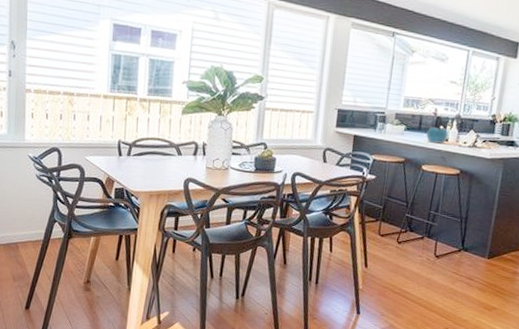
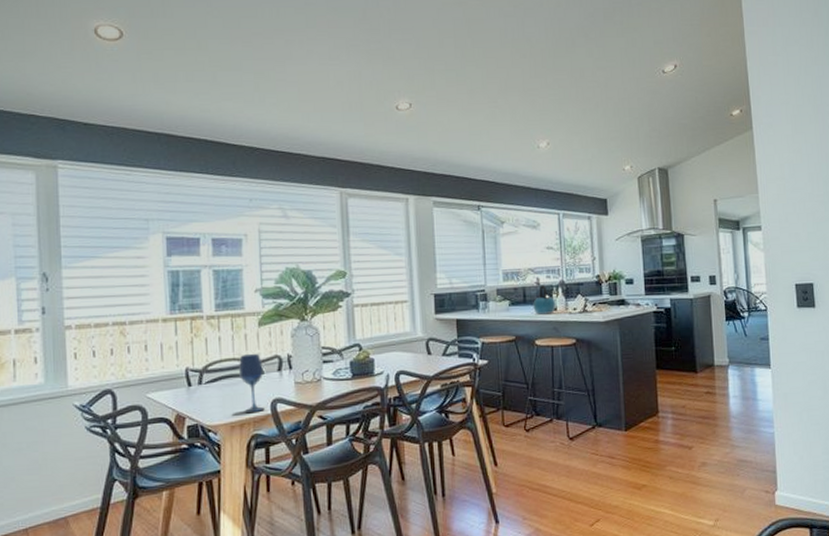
wineglass: none [161,136,182,187] -> present [239,353,265,414]

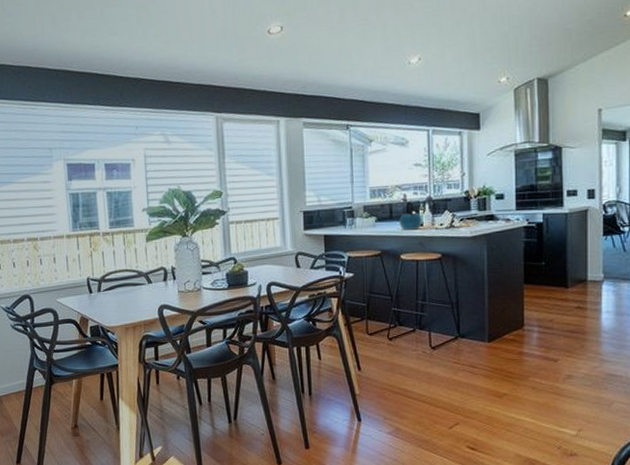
wineglass: present [239,353,265,414] -> none [131,265,153,317]

